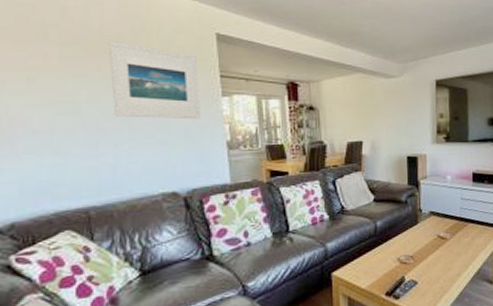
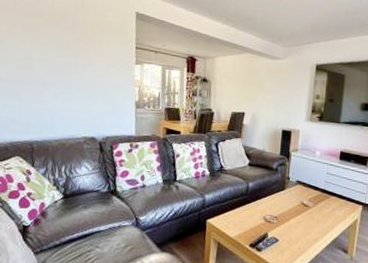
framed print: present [108,41,201,120] -> none [56,14,120,82]

